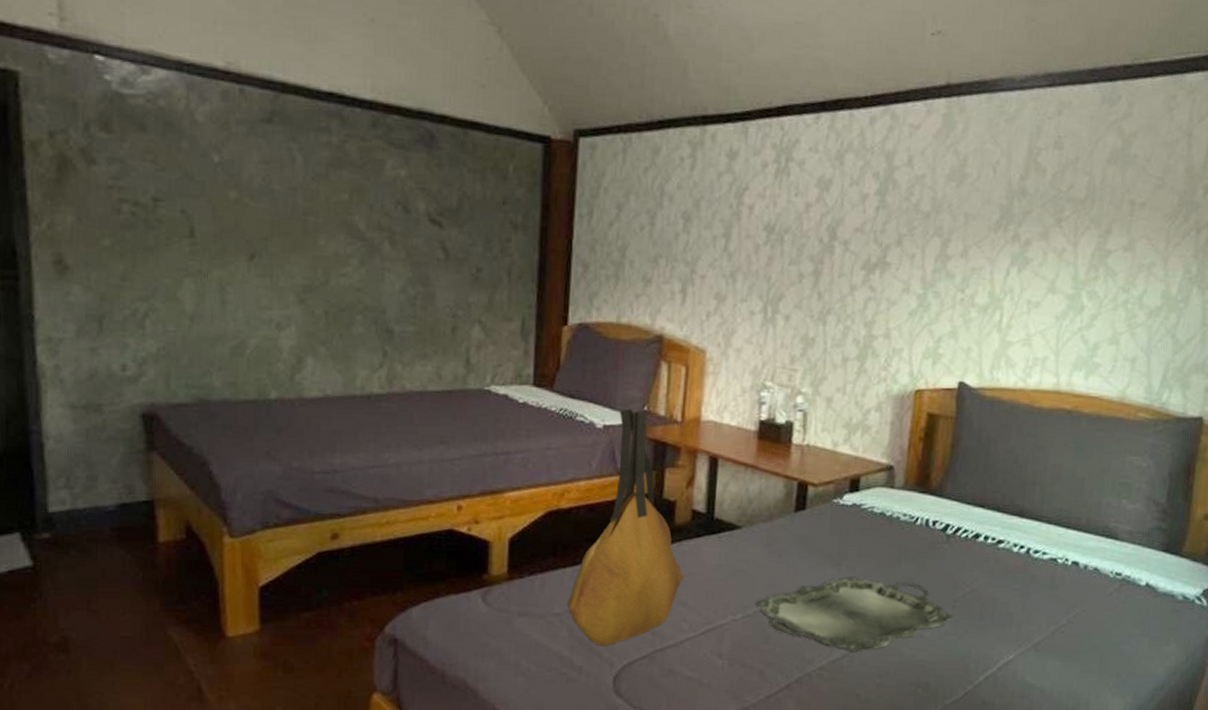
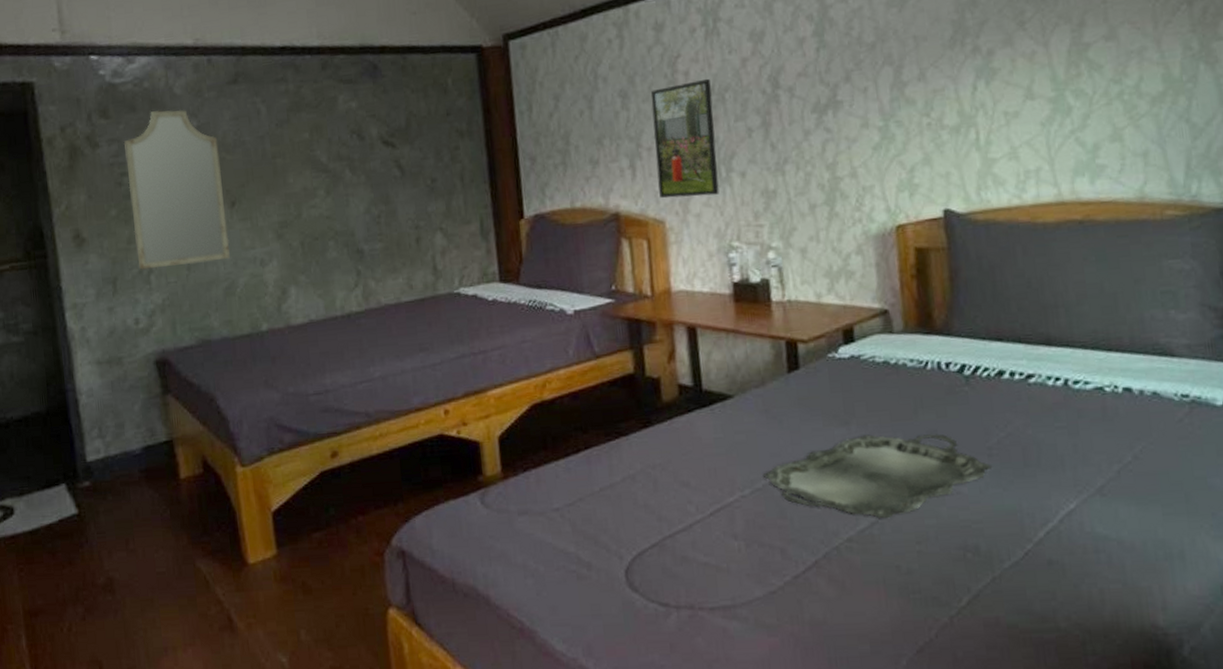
home mirror: none [127,135,243,316] -> present [123,109,230,270]
tote bag: present [567,408,685,647] -> none [565,290,682,539]
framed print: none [705,216,773,333] -> present [650,78,719,199]

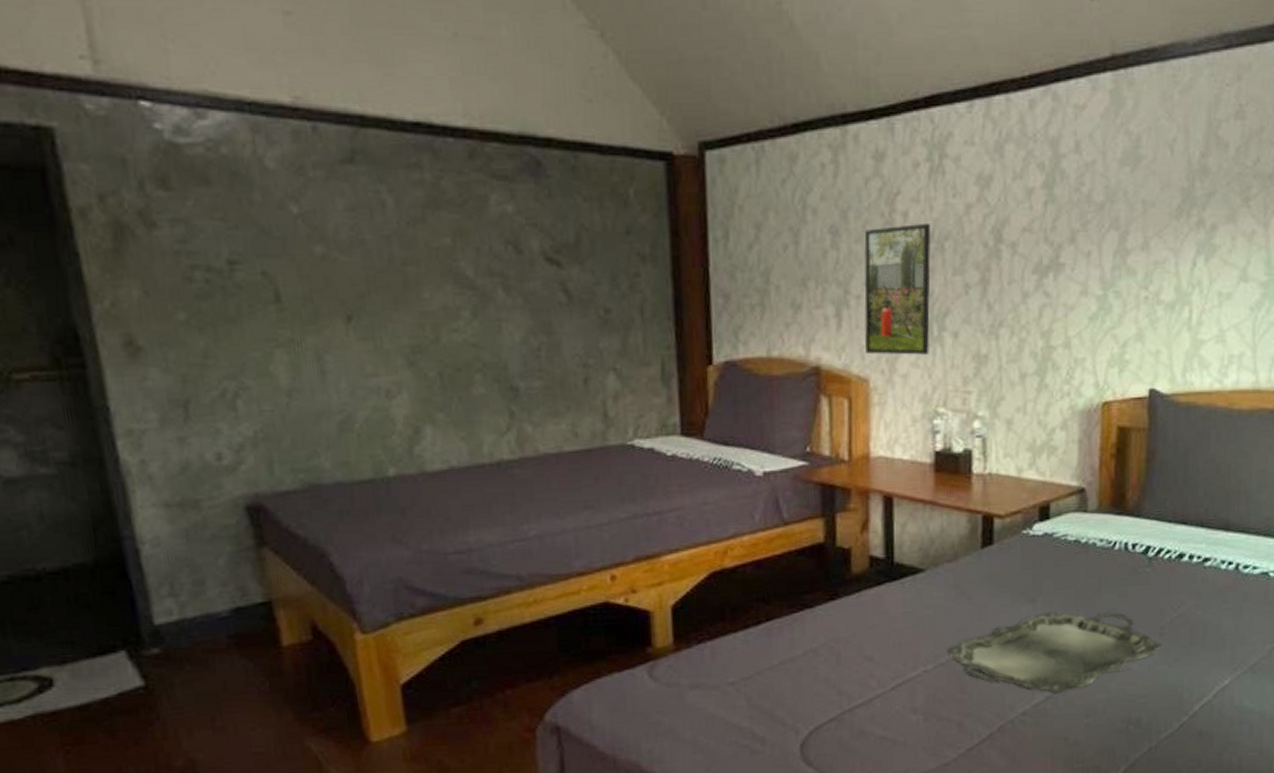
home mirror: present [123,109,230,270] -> none [193,187,345,393]

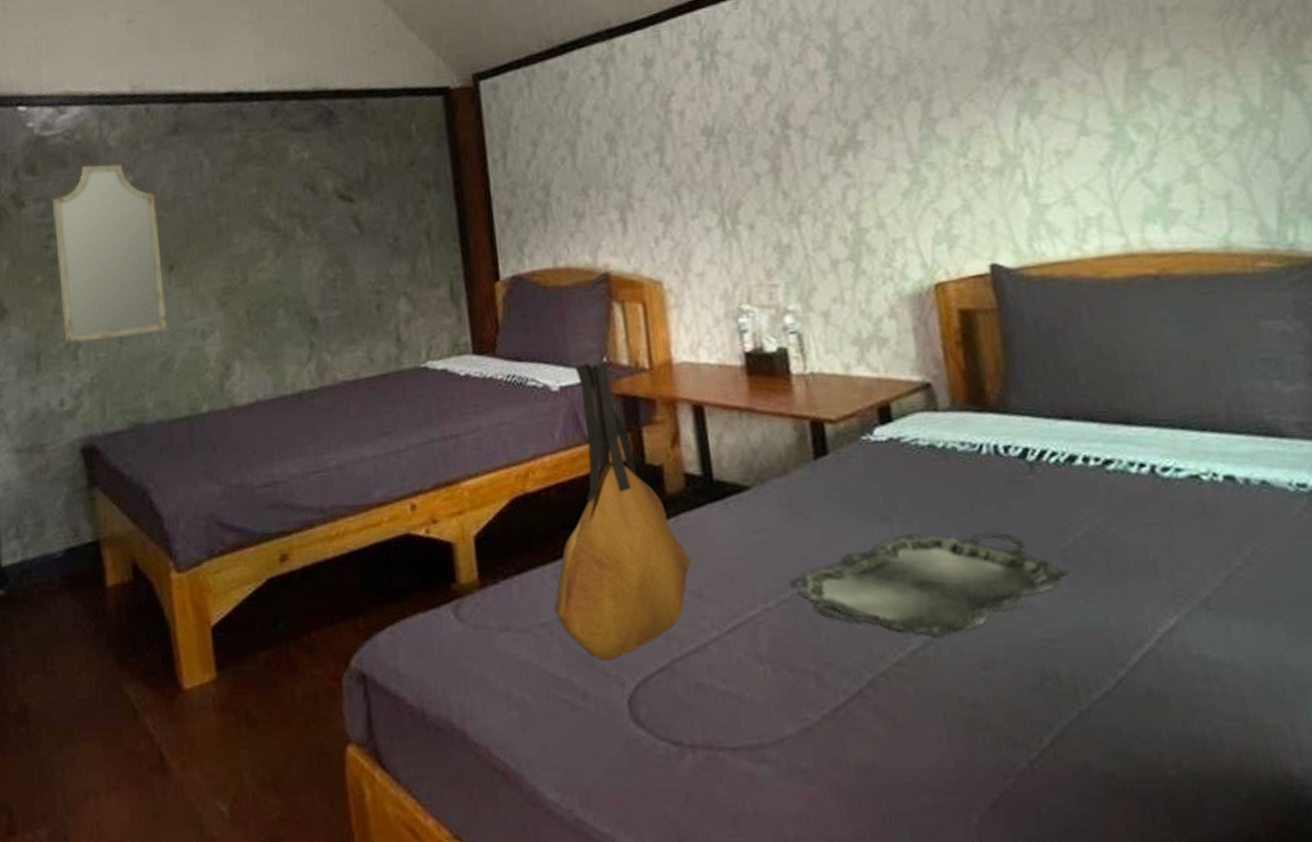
home mirror: none [193,187,345,393] -> present [52,163,167,344]
tote bag: none [742,451,868,713] -> present [554,362,692,661]
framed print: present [864,222,931,355] -> none [641,118,725,256]

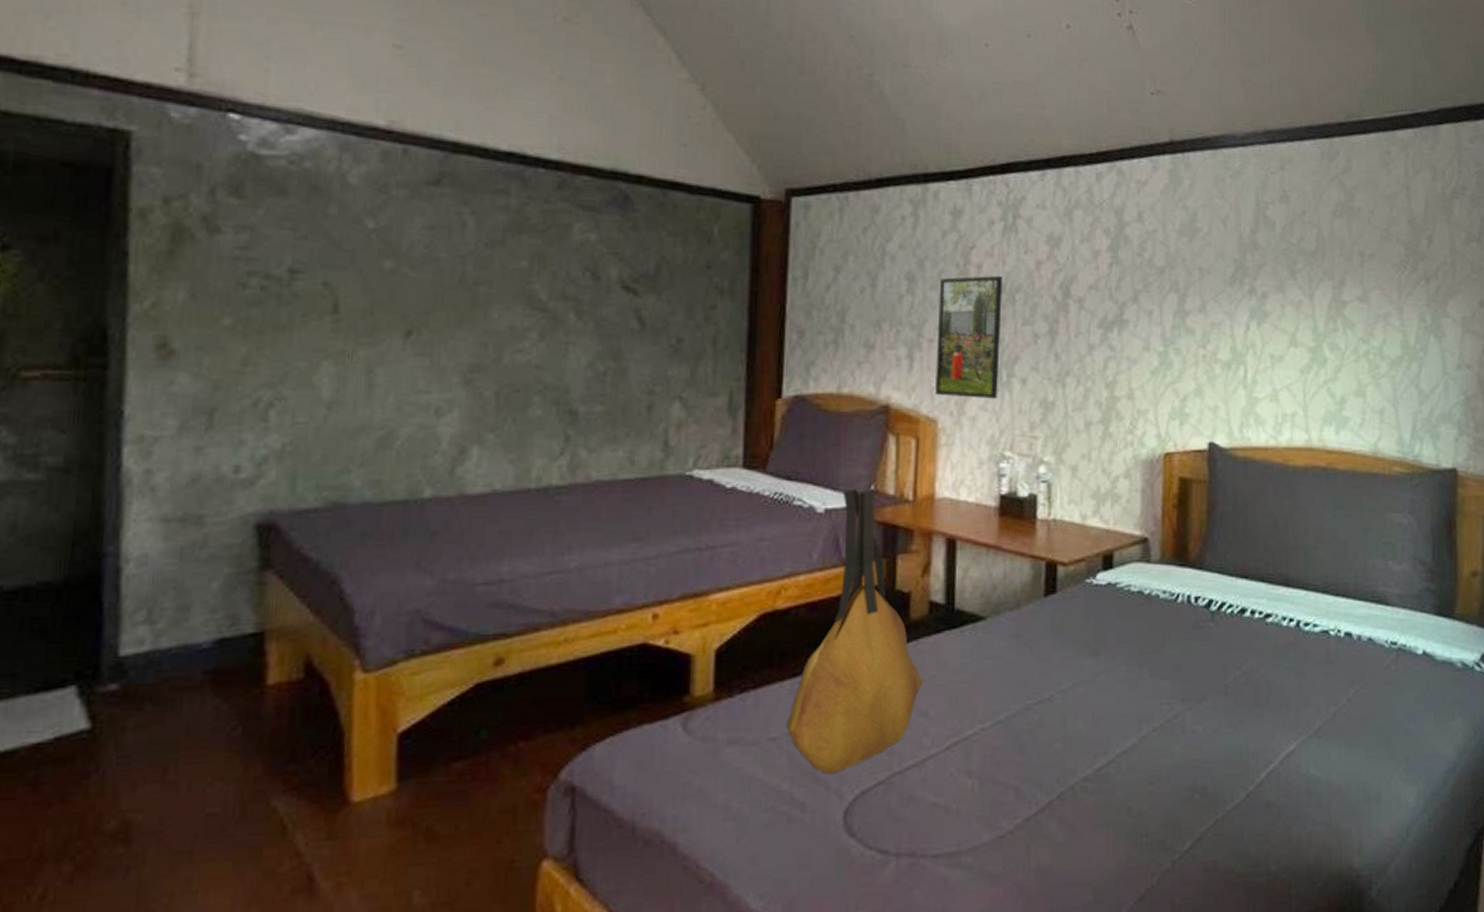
home mirror: present [52,163,167,344] -> none [253,200,401,403]
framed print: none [641,118,725,256] -> present [935,275,1002,399]
serving tray: present [789,532,1070,638] -> none [1006,667,1227,757]

